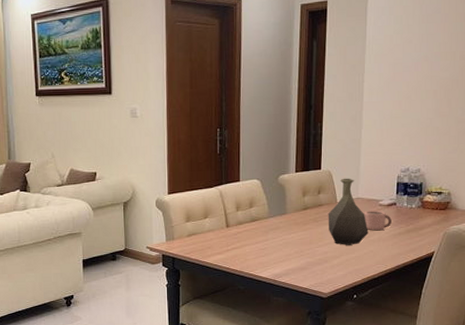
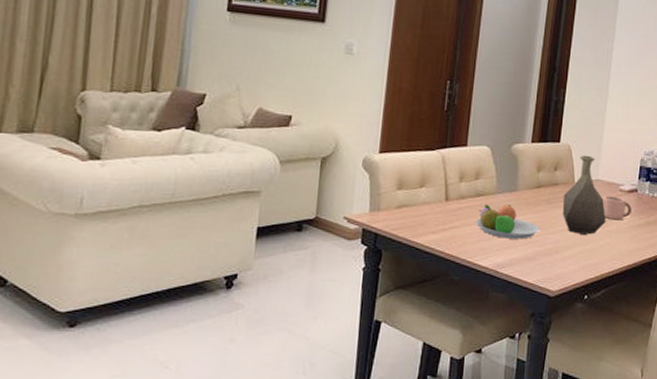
fruit bowl: none [254,226,309,254] -> present [476,205,540,240]

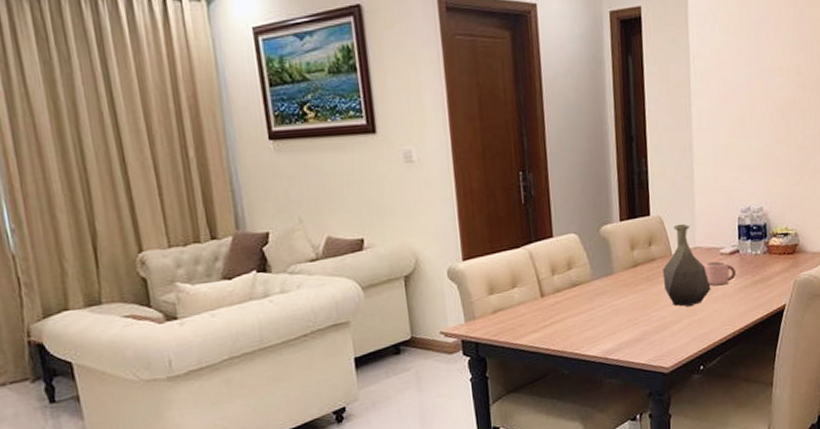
fruit bowl: present [476,205,540,240] -> none [577,289,644,325]

